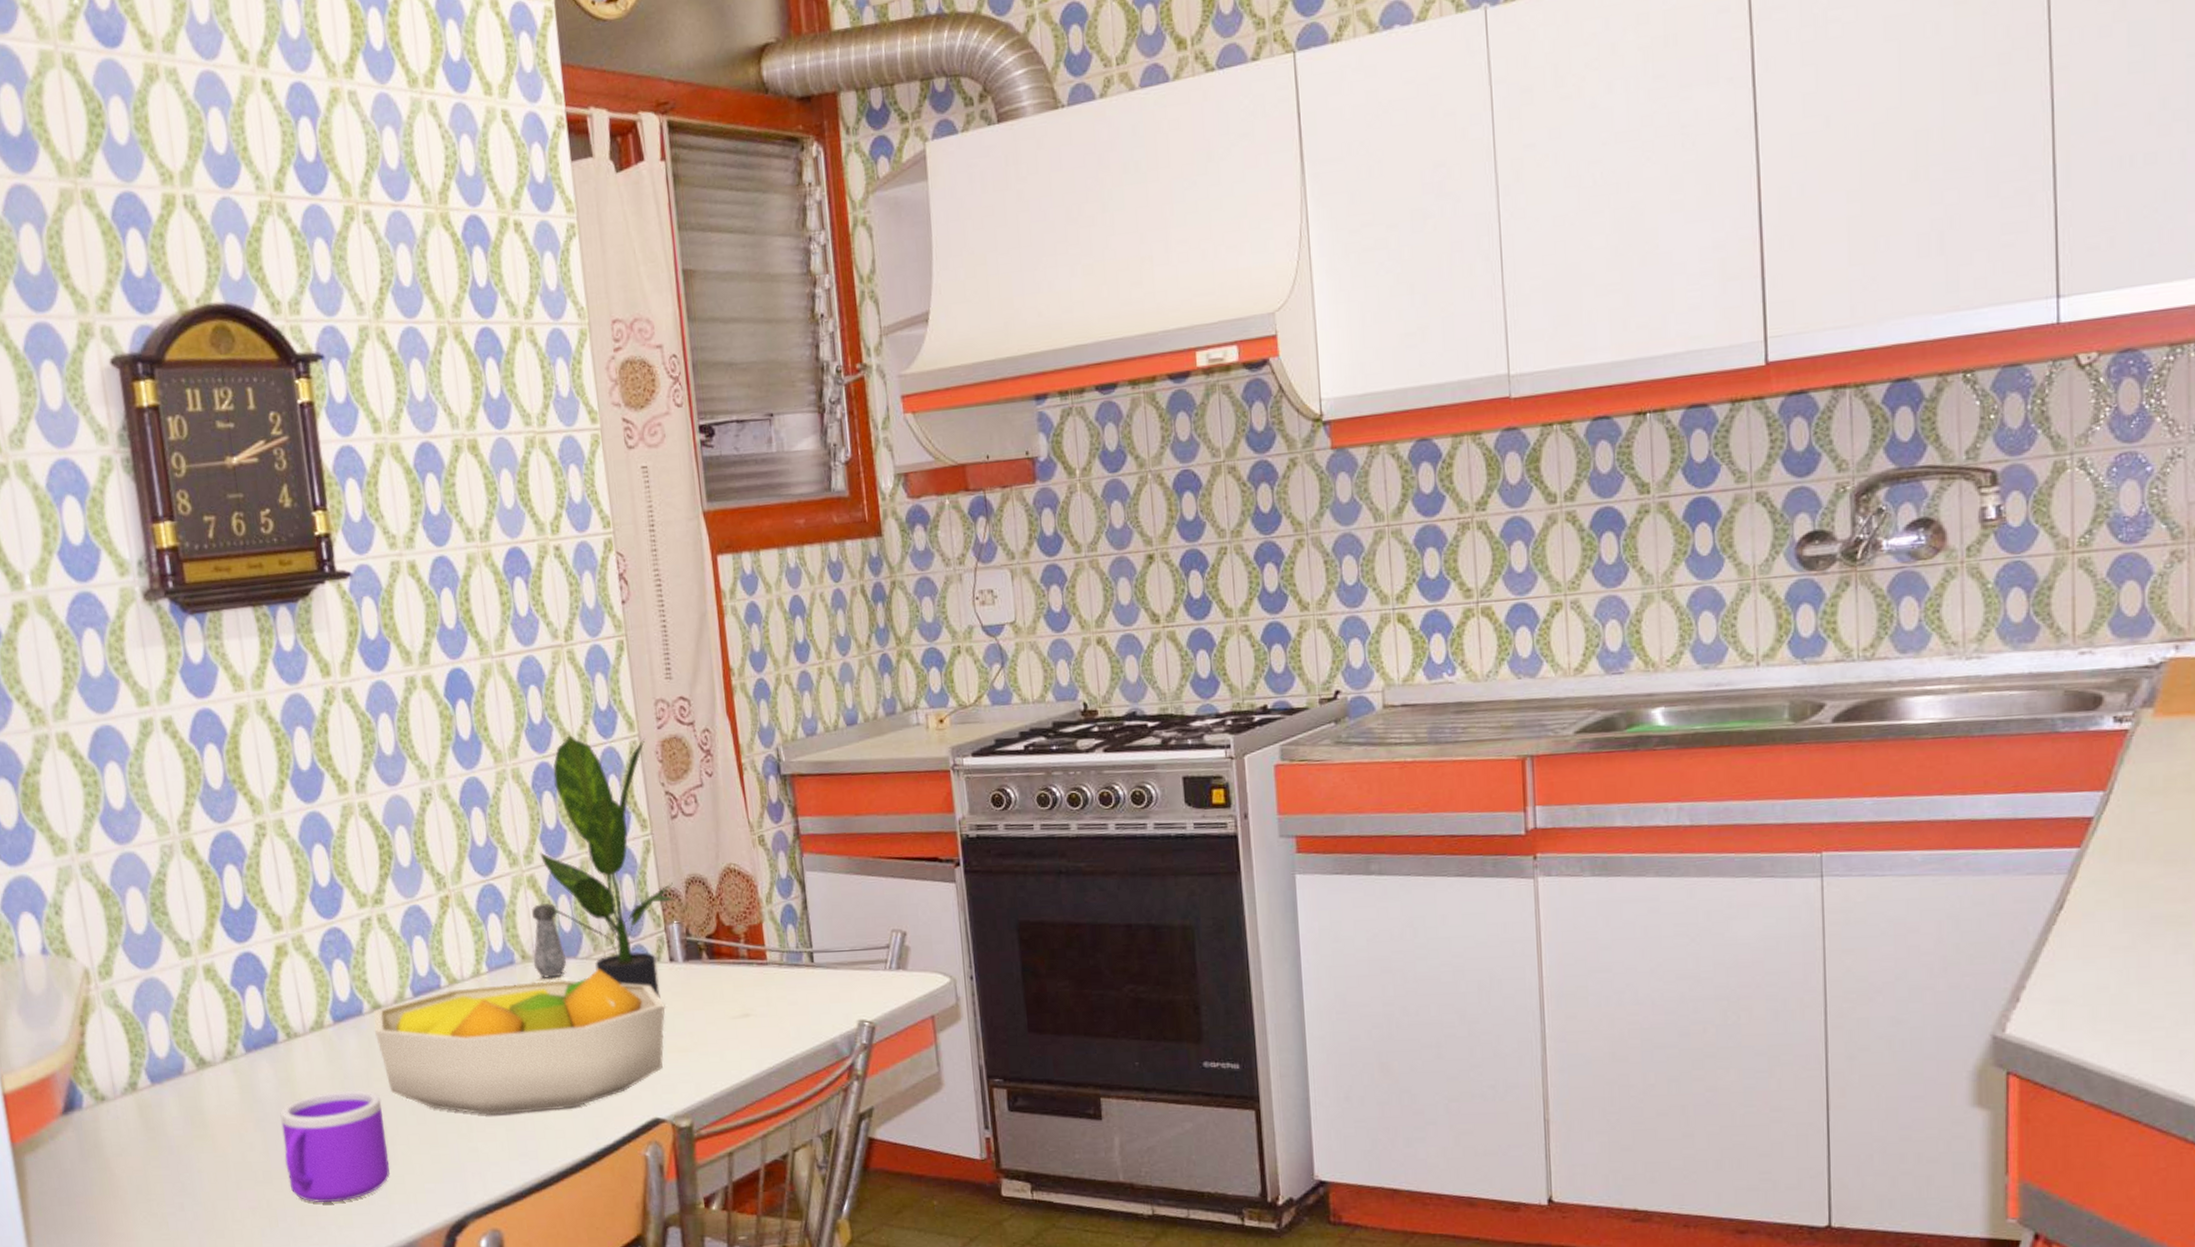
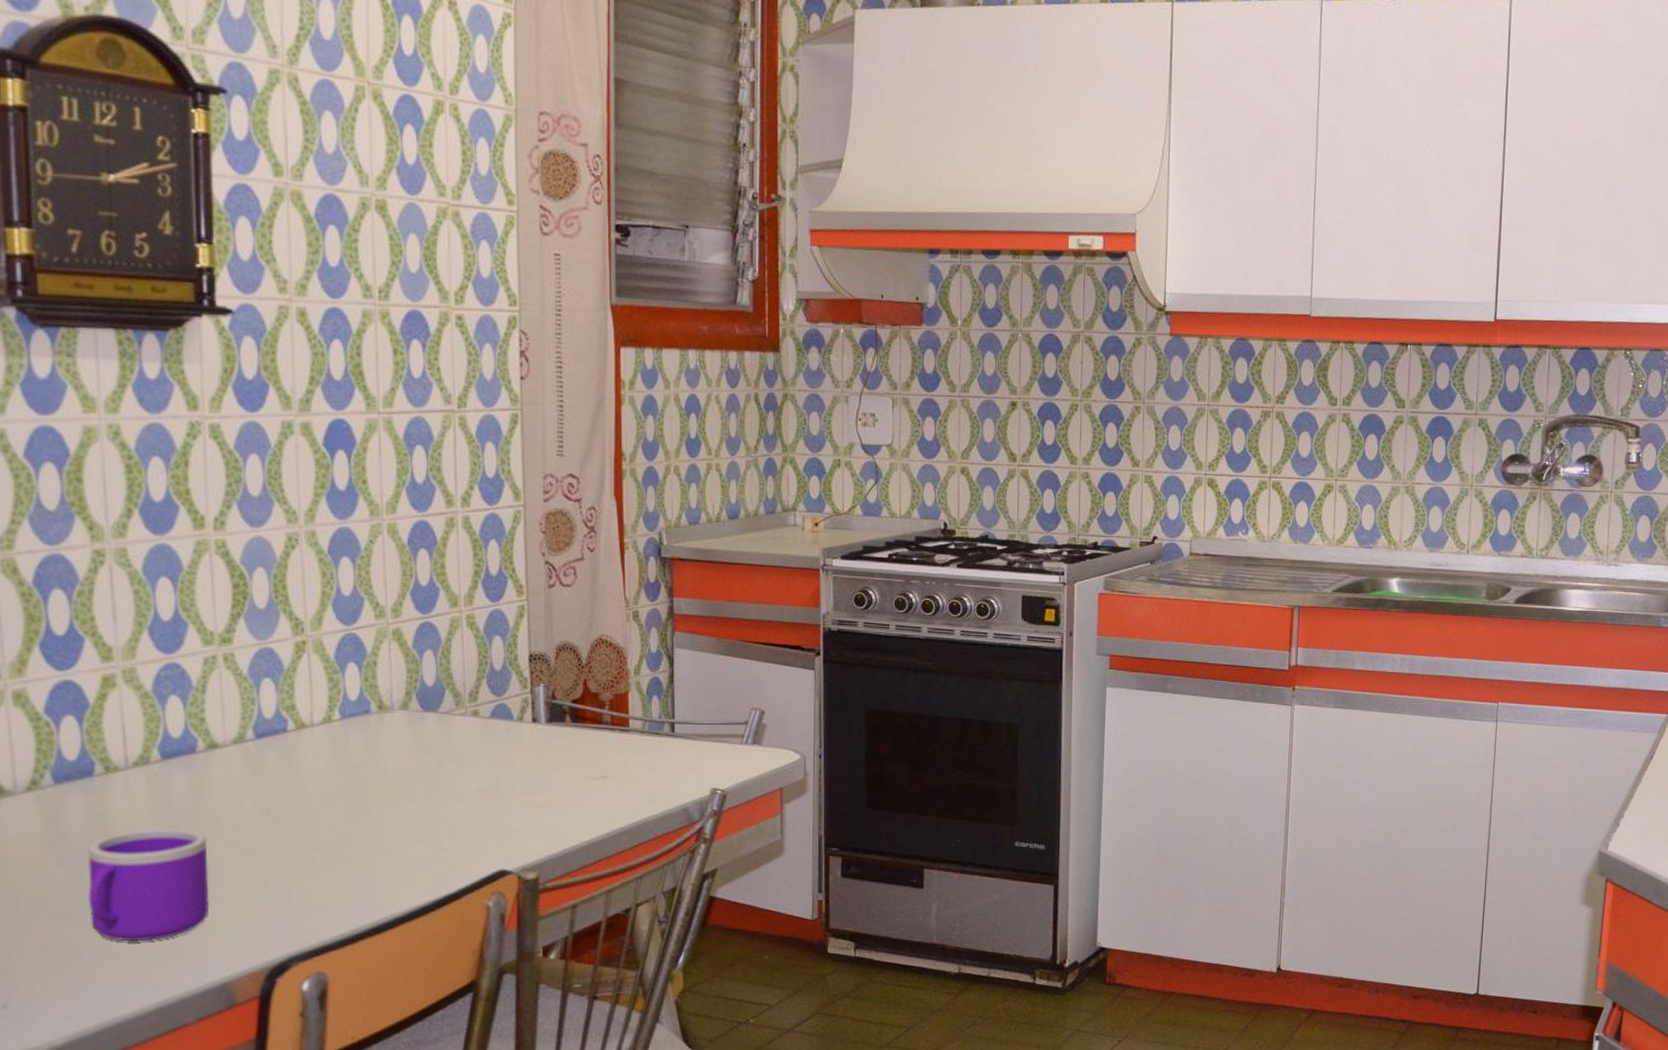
fruit bowl: present [373,969,665,1116] -> none [208,724,523,861]
salt shaker: present [531,903,567,978] -> none [390,656,426,729]
potted plant: present [535,734,674,999] -> none [398,497,543,756]

